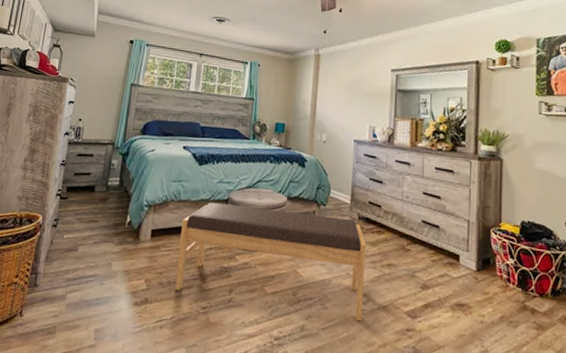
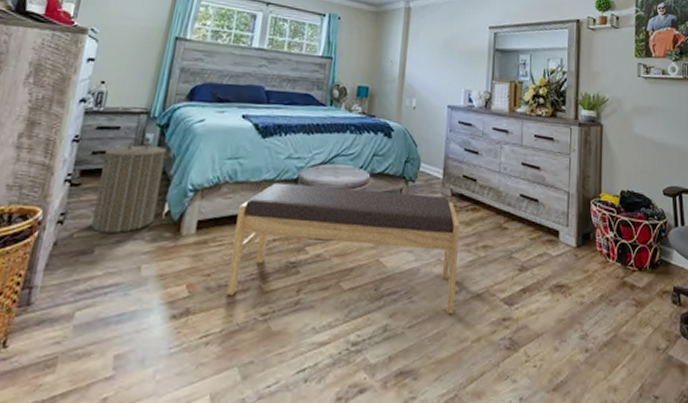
laundry hamper: none [76,163,131,237] -> present [91,137,172,234]

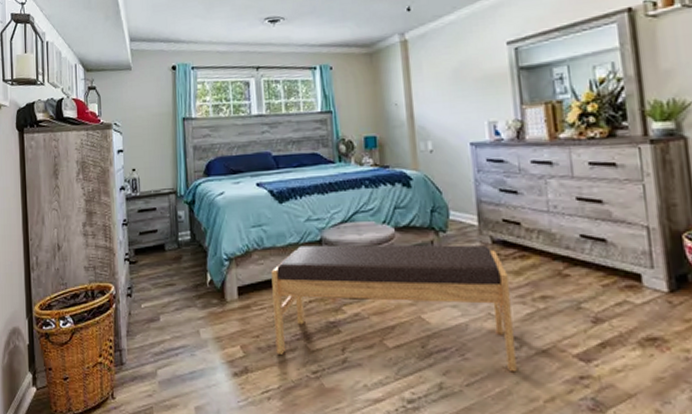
laundry hamper: present [91,137,172,234] -> none [143,215,203,303]

